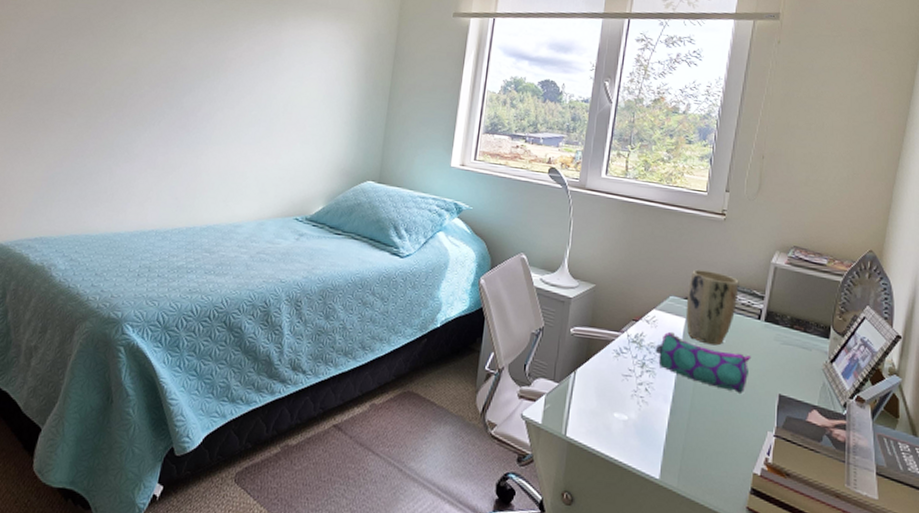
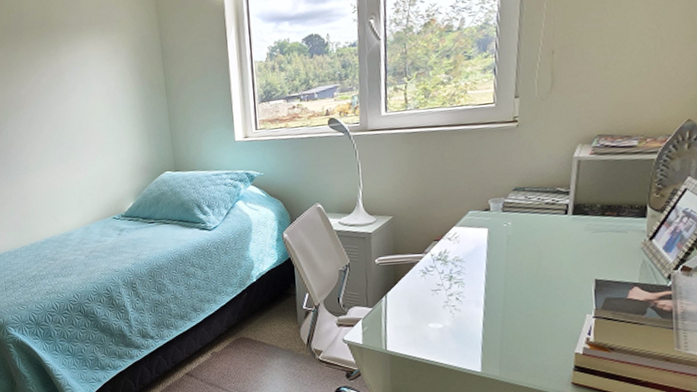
pencil case: present [655,331,750,394] -> none [460,243,561,286]
plant pot: present [685,269,739,346] -> none [486,178,541,248]

